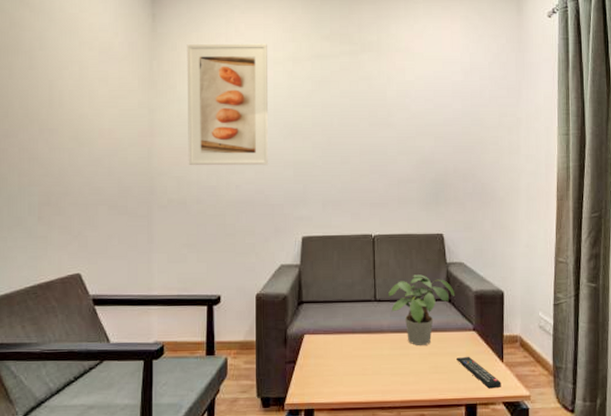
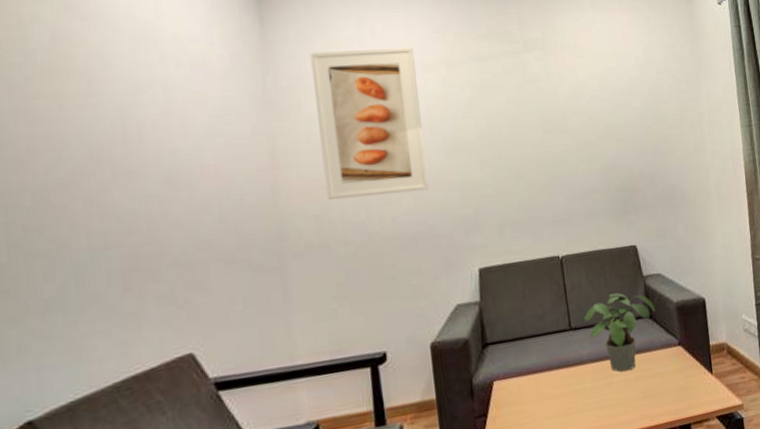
remote control: present [457,356,501,389] -> none [665,373,714,405]

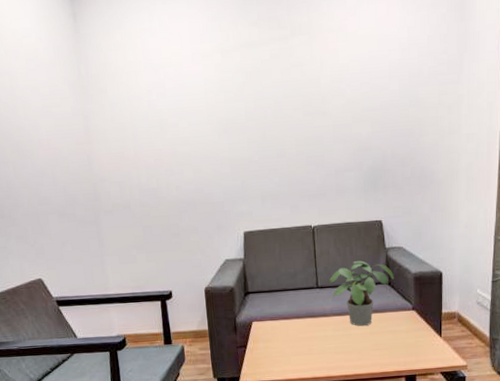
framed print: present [309,47,429,200] -> none [111,36,205,169]

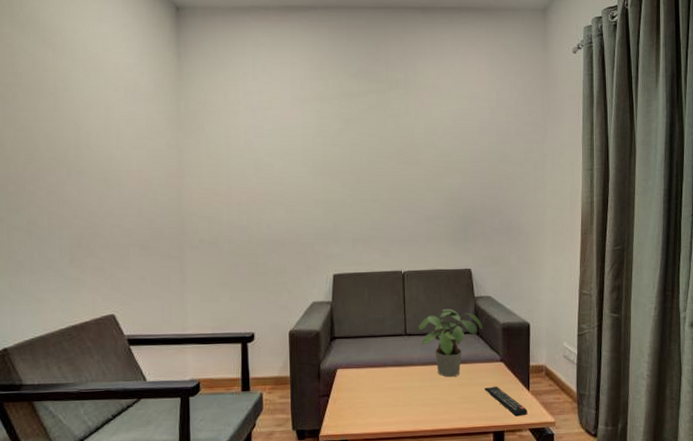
remote control: none [397,333,440,361] -> present [485,386,528,417]

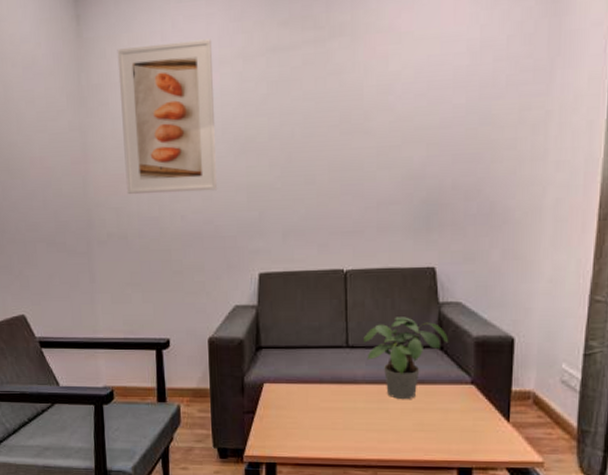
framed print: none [213,82,298,206] -> present [117,39,217,194]
remote control: present [485,386,528,417] -> none [448,413,506,452]

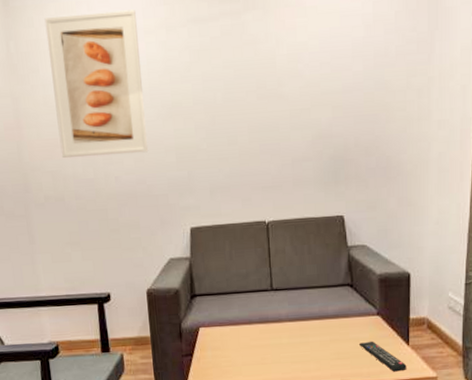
potted plant: present [364,317,449,399] -> none [285,260,358,333]
remote control: none [448,413,506,452] -> present [359,341,407,372]

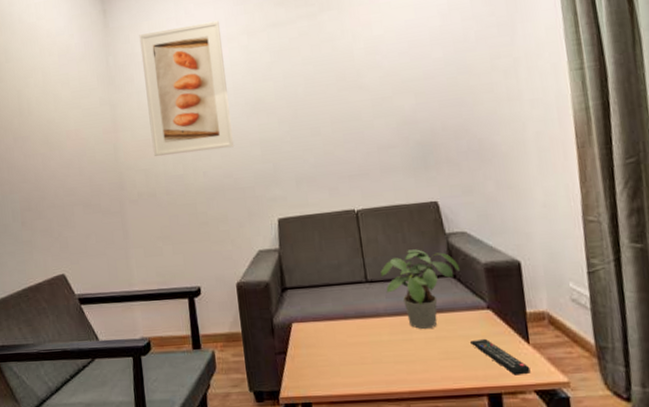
potted plant: none [285,260,358,333] -> present [380,249,461,329]

